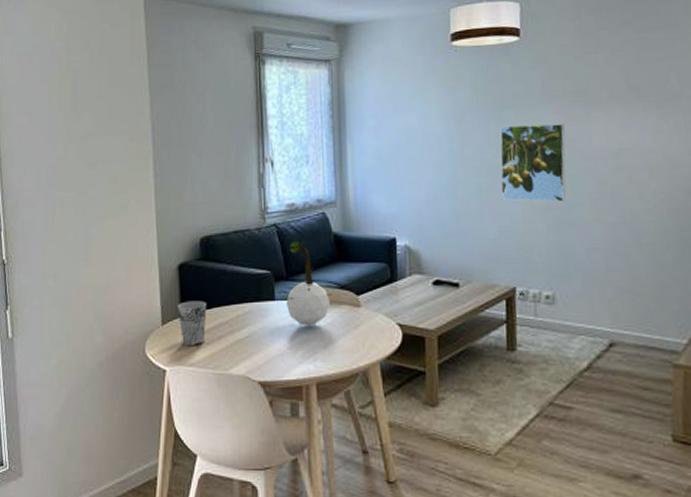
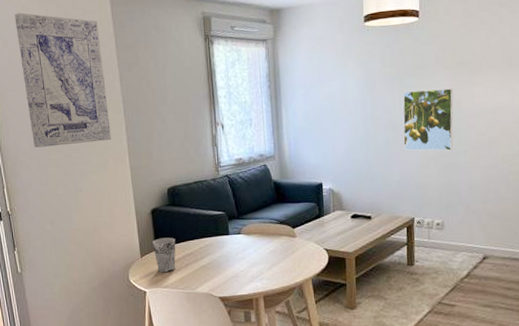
wall art: none [32,24,136,183] -> present [14,13,112,148]
plant: present [284,241,332,326] -> none [236,188,274,253]

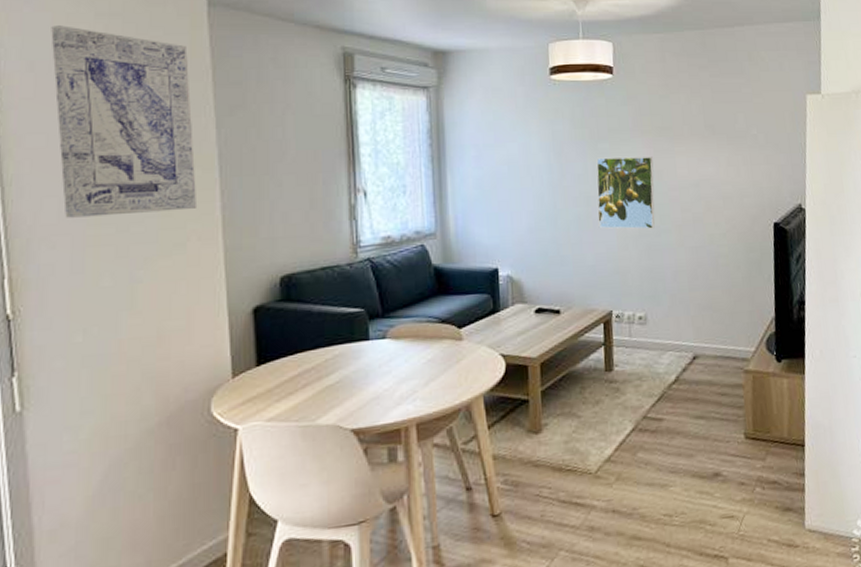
cup: present [153,237,176,273] -> none [253,346,289,400]

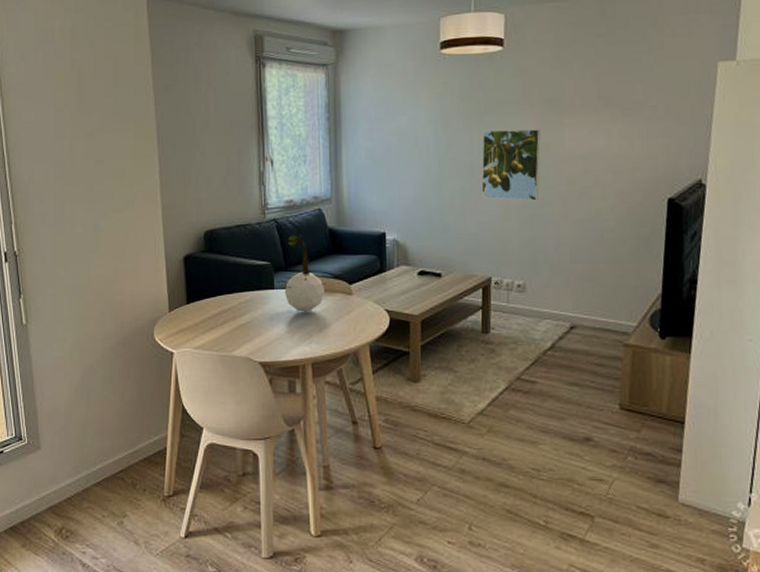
wall art: present [51,25,198,218] -> none [35,22,142,178]
plant: none [379,275,433,365] -> present [283,235,327,312]

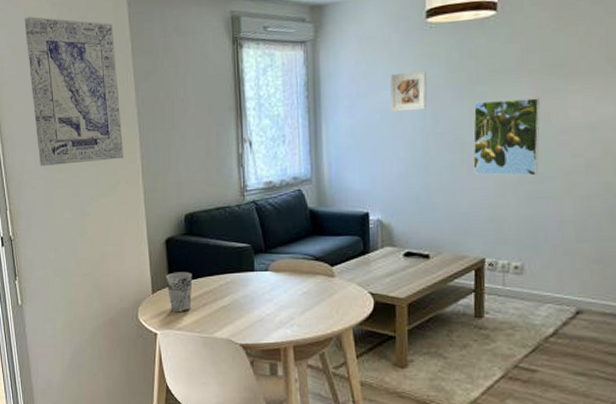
wall art: none [35,22,142,178] -> present [24,16,124,166]
cup: none [184,289,211,331] -> present [166,272,193,313]
plant: present [283,235,327,312] -> none [263,216,308,294]
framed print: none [407,98,441,137] -> present [390,70,427,112]

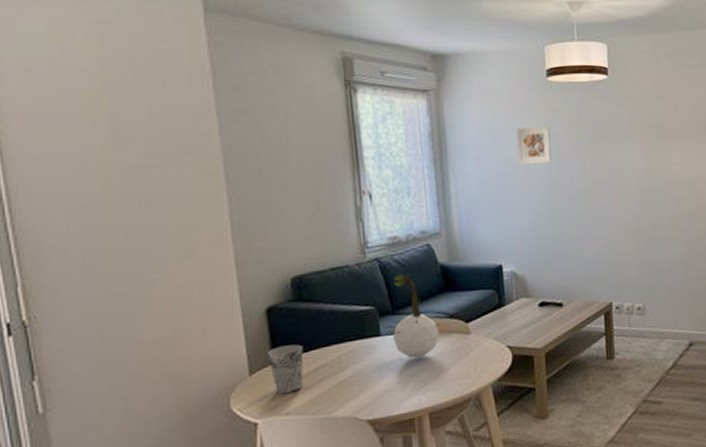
wall art: present [24,16,124,166] -> none [46,34,206,226]
plant: none [263,216,308,294] -> present [390,274,441,359]
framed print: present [473,98,540,176] -> none [593,155,651,225]

